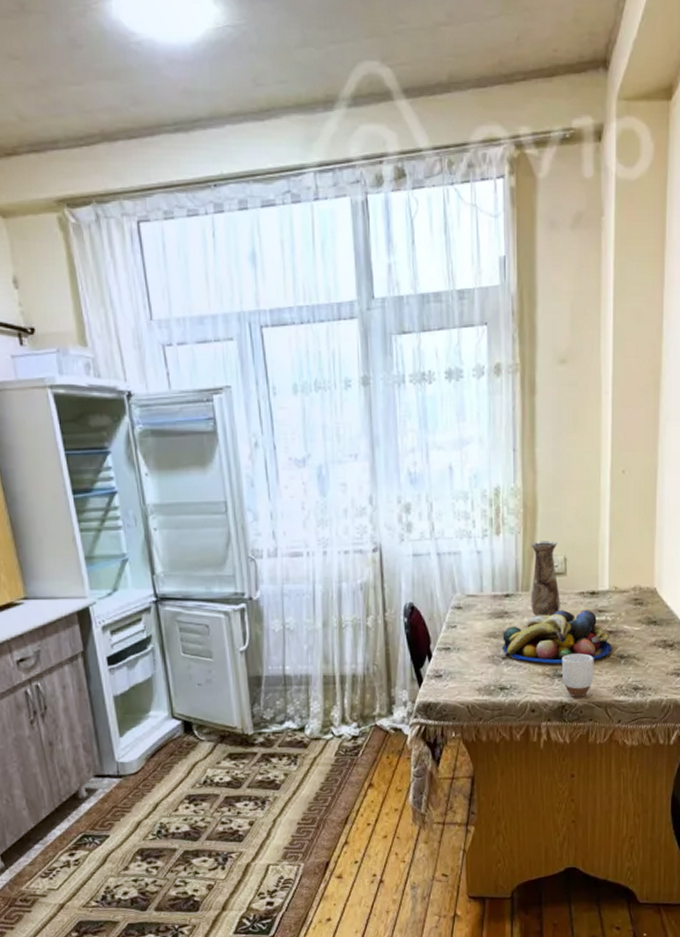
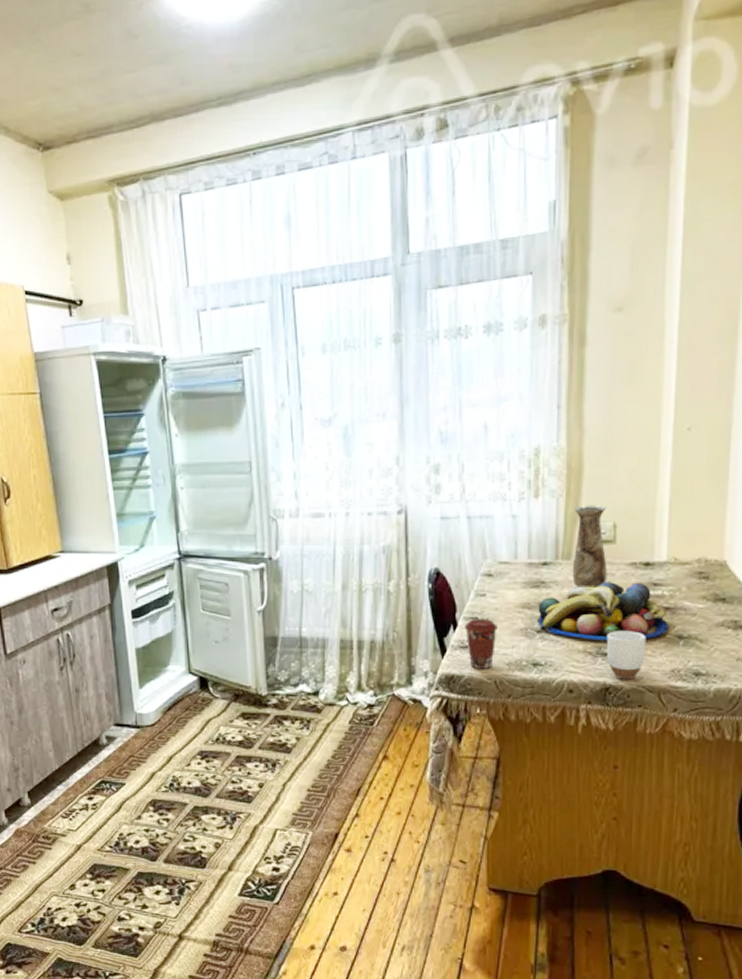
coffee cup: none [438,649,469,696] -> present [464,619,499,669]

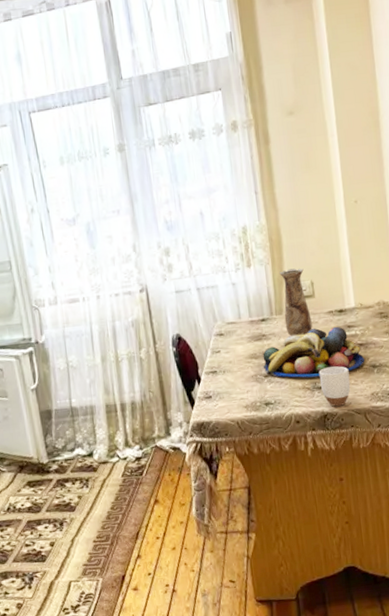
coffee cup: present [464,619,499,669] -> none [206,371,234,414]

